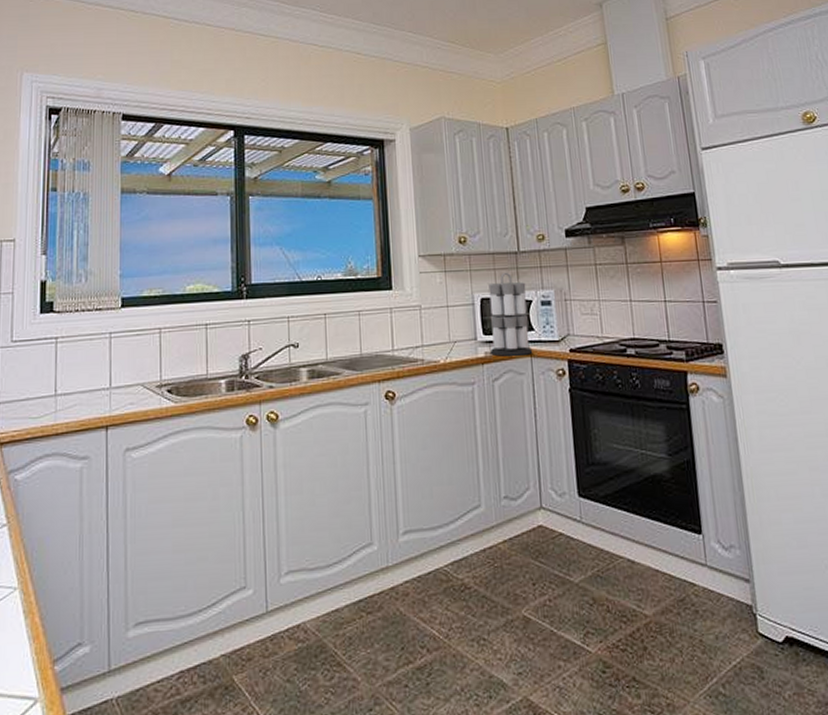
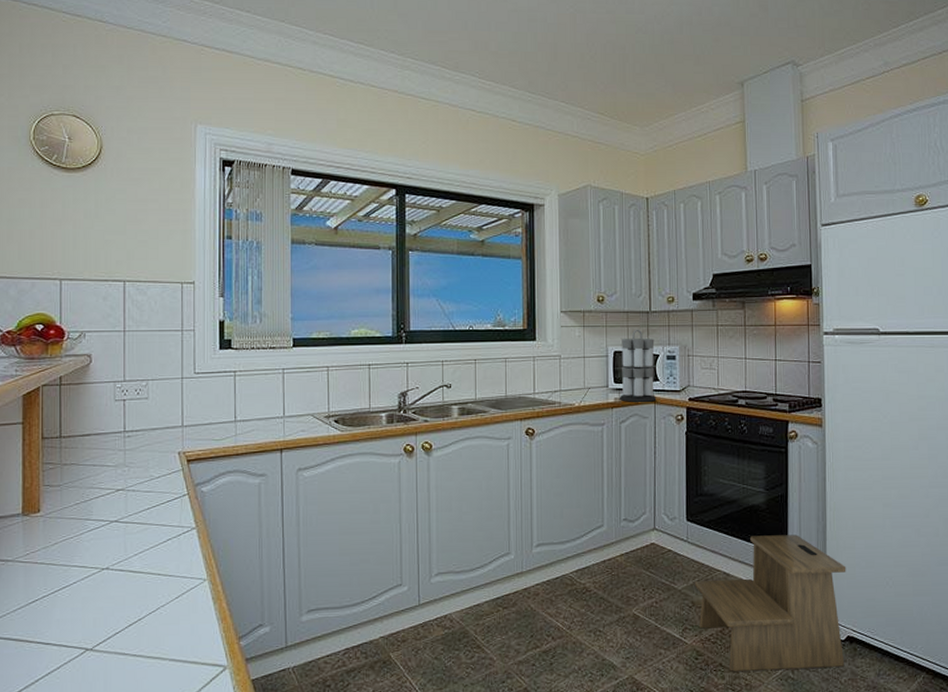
step stool: none [594,509,787,688] -> present [695,534,846,672]

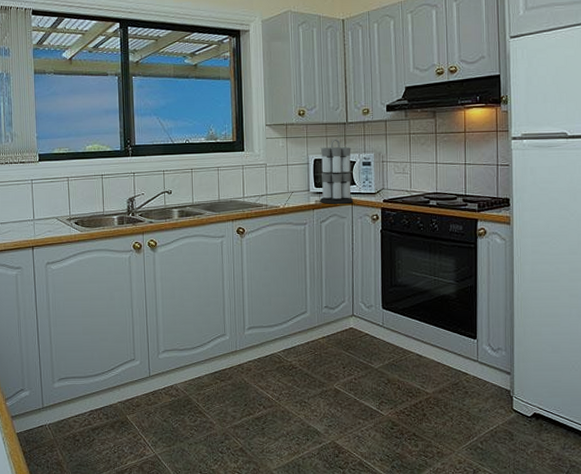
step stool: present [695,534,846,672] -> none [390,322,533,441]

